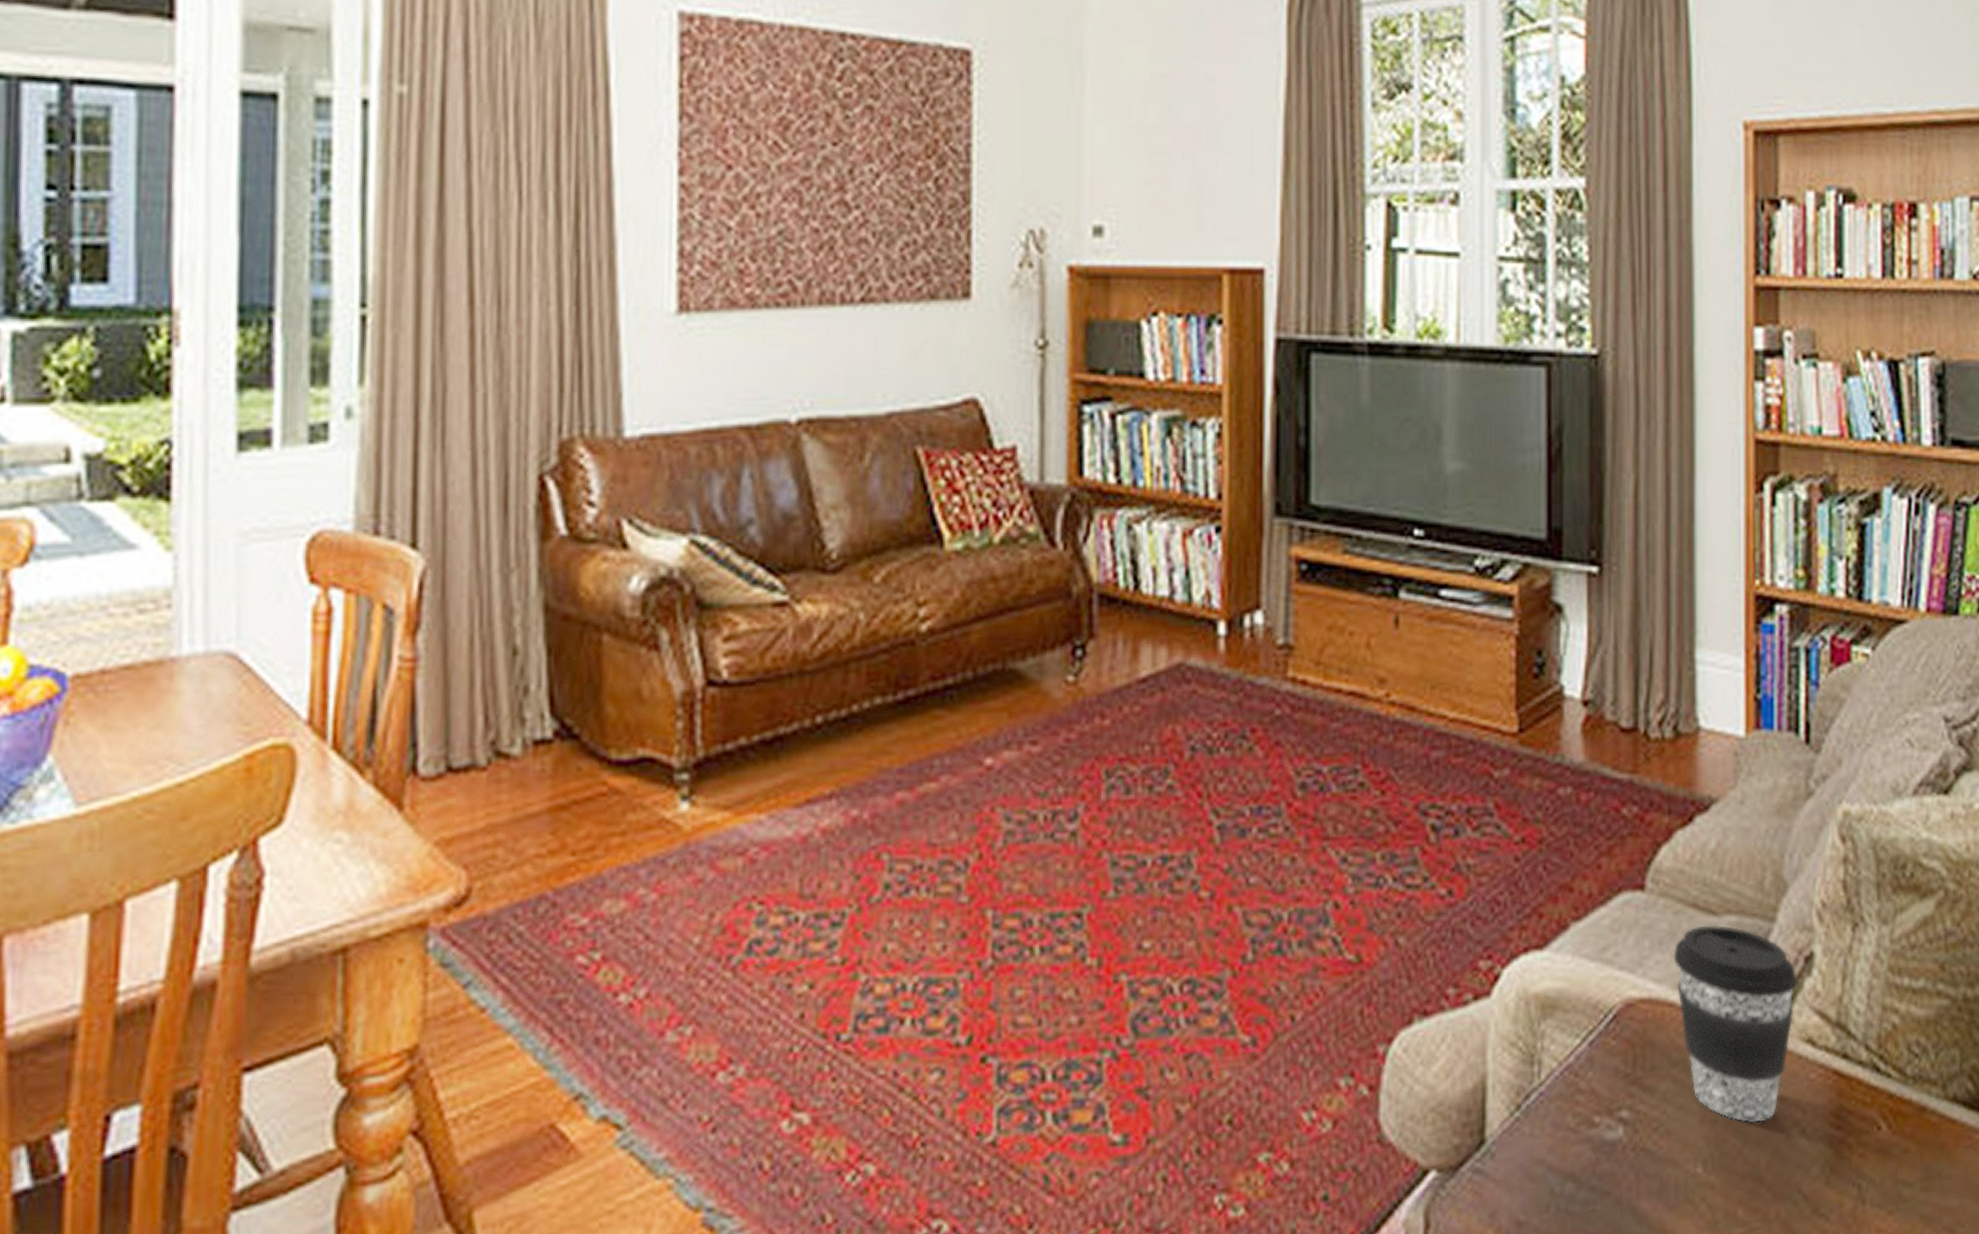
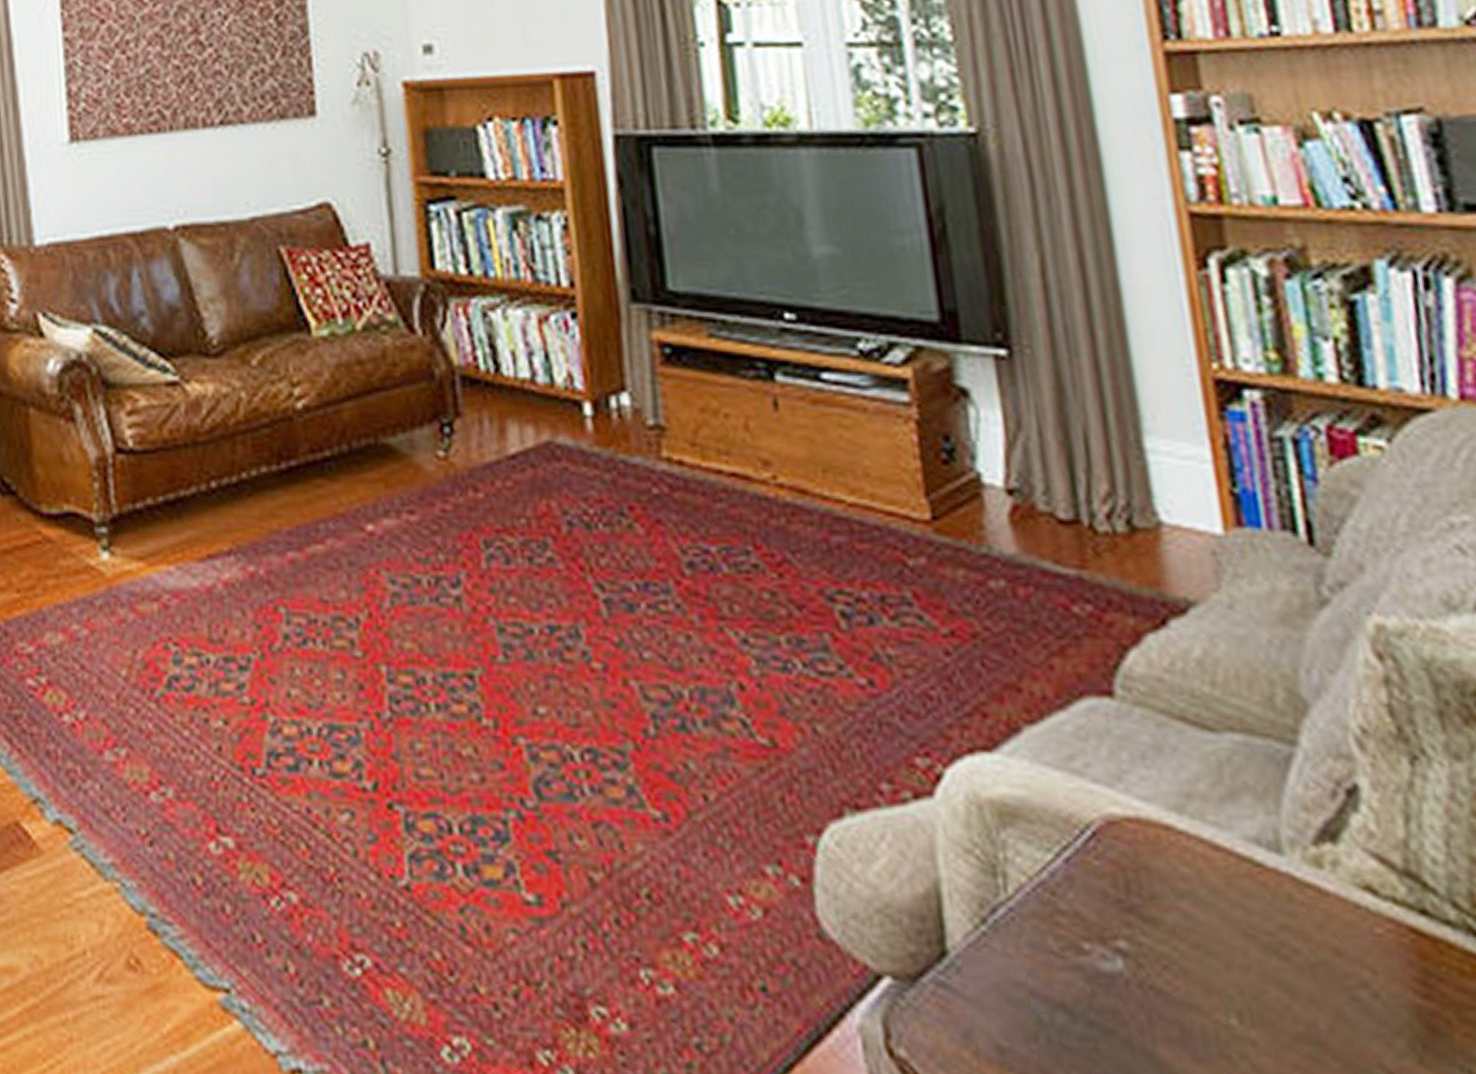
coffee cup: present [1673,925,1798,1123] -> none [1161,743,1341,976]

